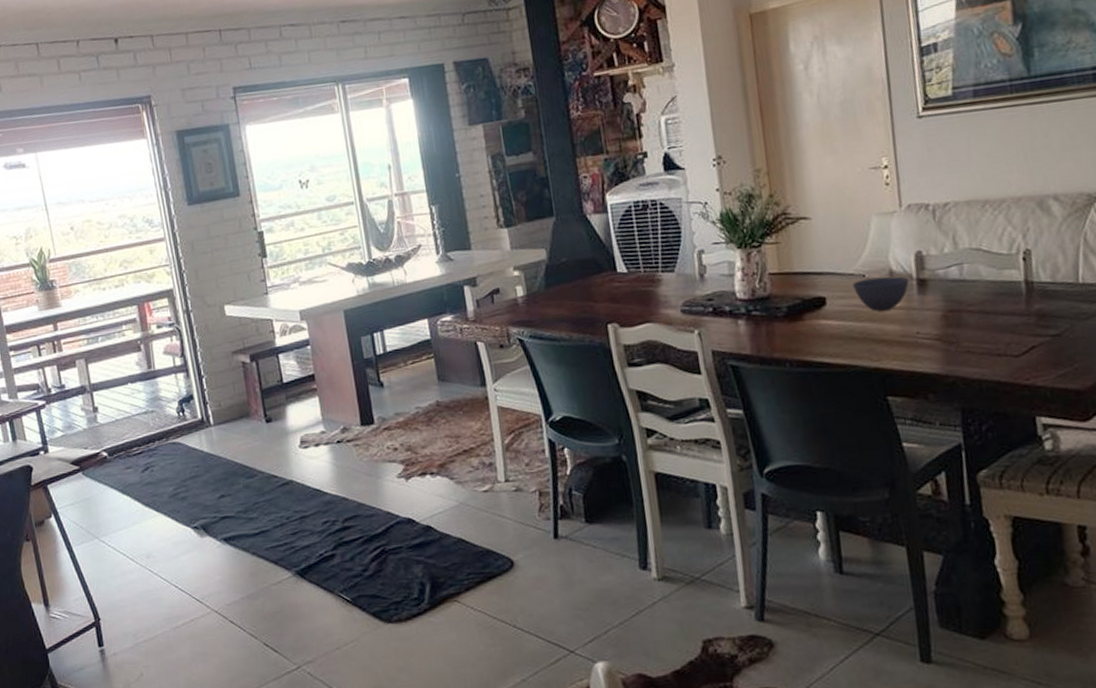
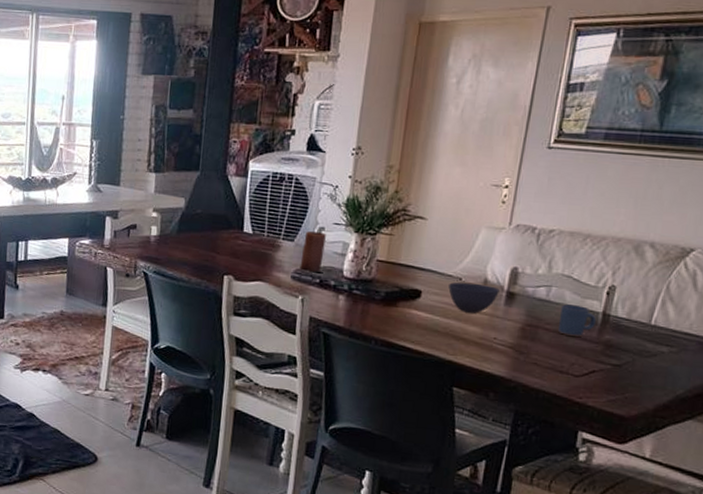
candle: none [684,255,711,302] -> present [300,231,326,273]
mug: none [979,278,1021,314] -> present [558,304,597,337]

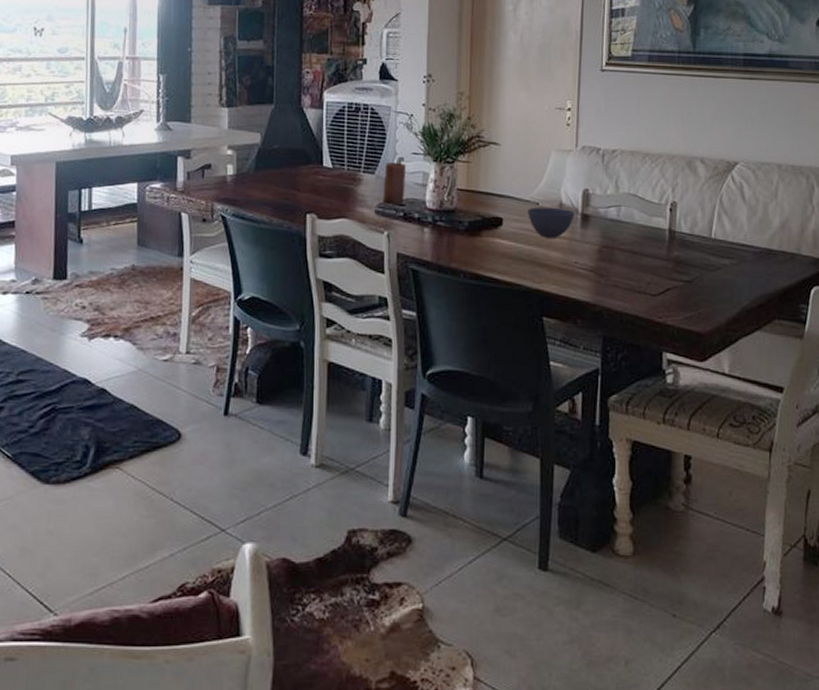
mug: present [558,304,597,337] -> none [632,223,665,256]

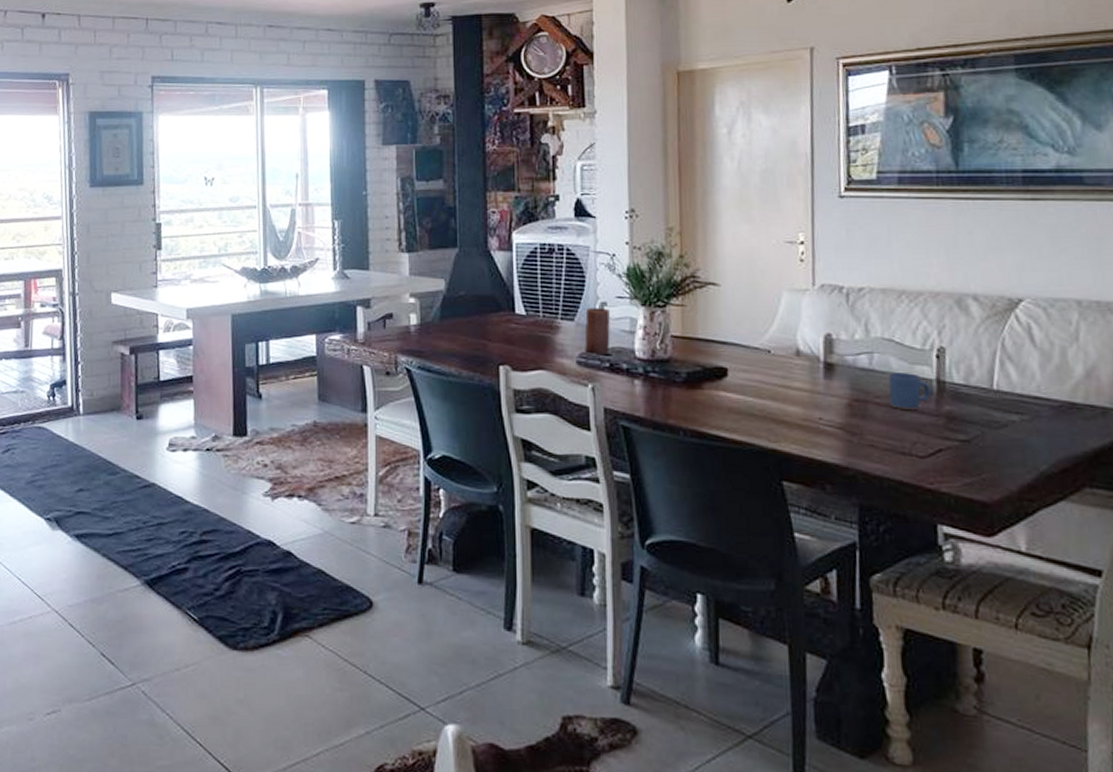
bowl: present [528,207,575,238] -> none [757,355,816,391]
mug: none [632,223,665,256] -> present [889,373,932,411]

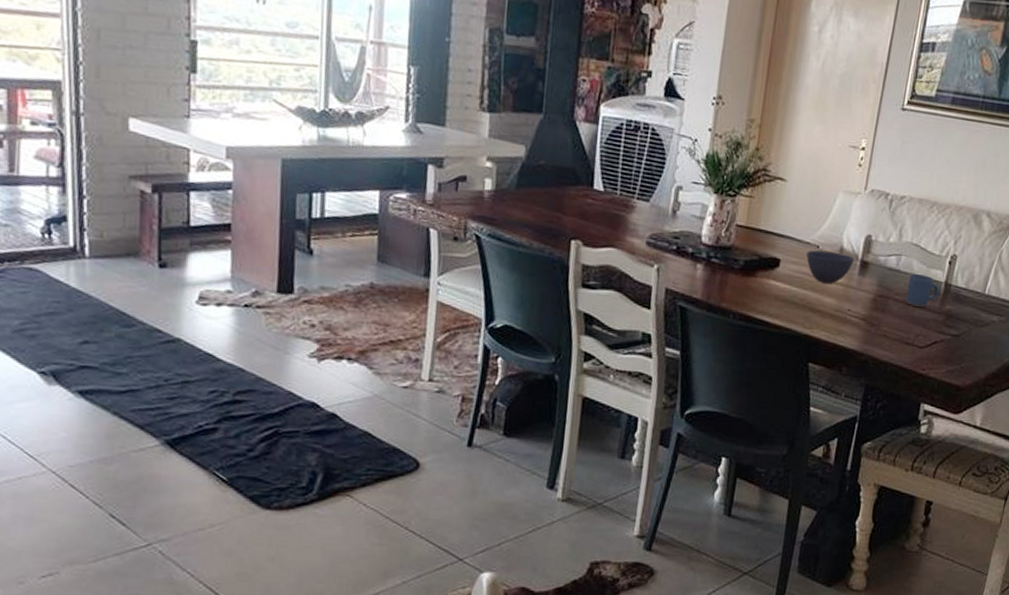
candle: present [584,308,610,356] -> none [655,190,684,238]
bowl: none [757,355,816,391] -> present [806,250,854,284]

